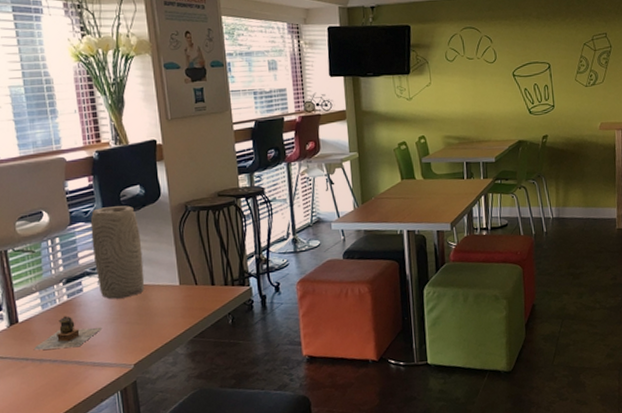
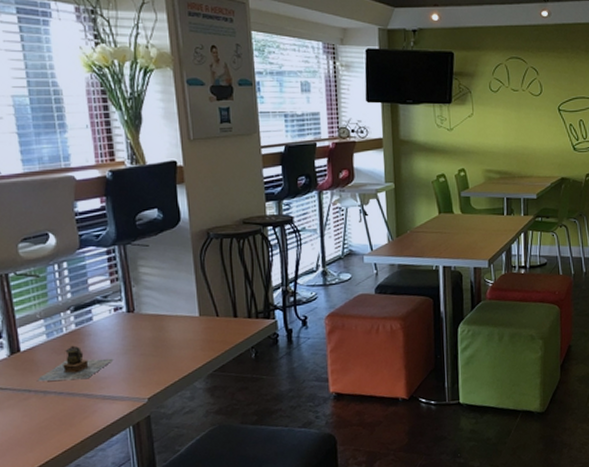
vase: present [90,205,145,300] -> none [102,230,162,330]

